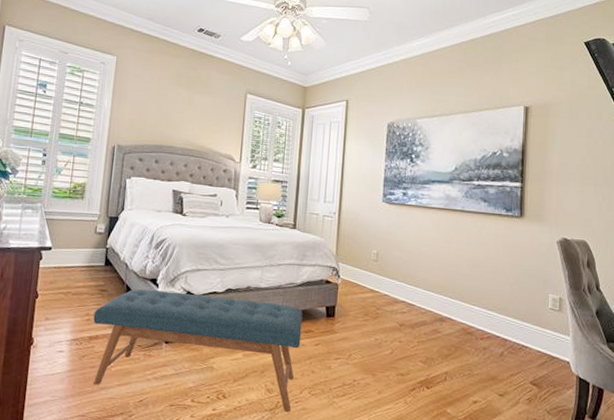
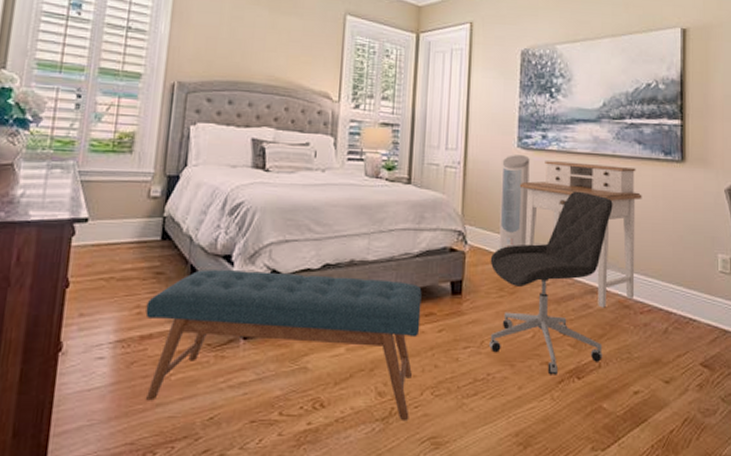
office chair: none [356,238,461,384] -> present [489,191,613,375]
air purifier: none [365,208,392,283] -> present [499,155,530,249]
desk: none [383,213,486,333] -> present [519,161,642,308]

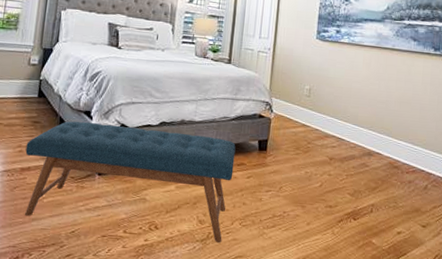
office chair: present [489,191,613,375] -> none [286,75,390,216]
air purifier: present [499,155,530,249] -> none [297,45,326,117]
desk: present [519,161,642,308] -> none [316,50,414,167]

